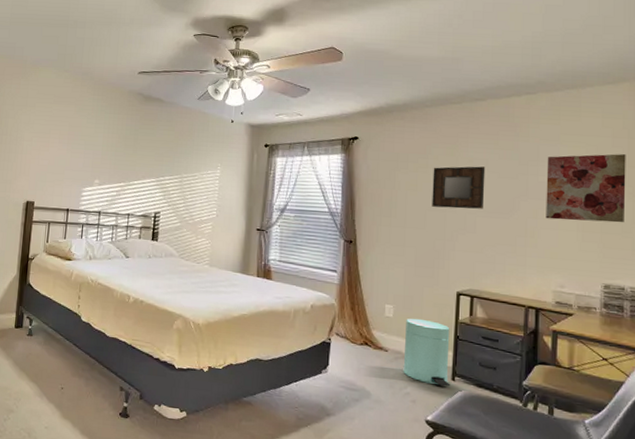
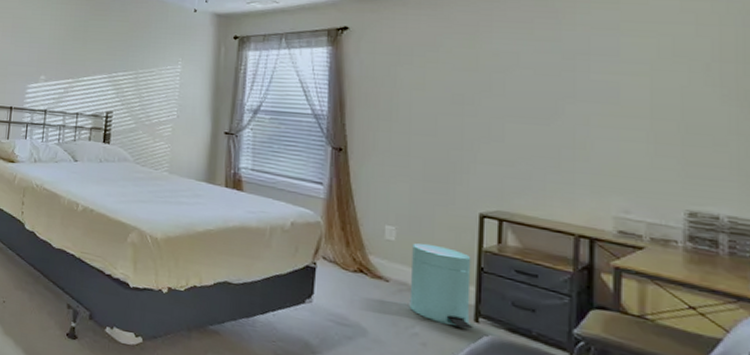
home mirror: present [432,166,486,209] -> none [444,61,516,113]
wall art: present [546,154,626,223] -> none [601,45,718,134]

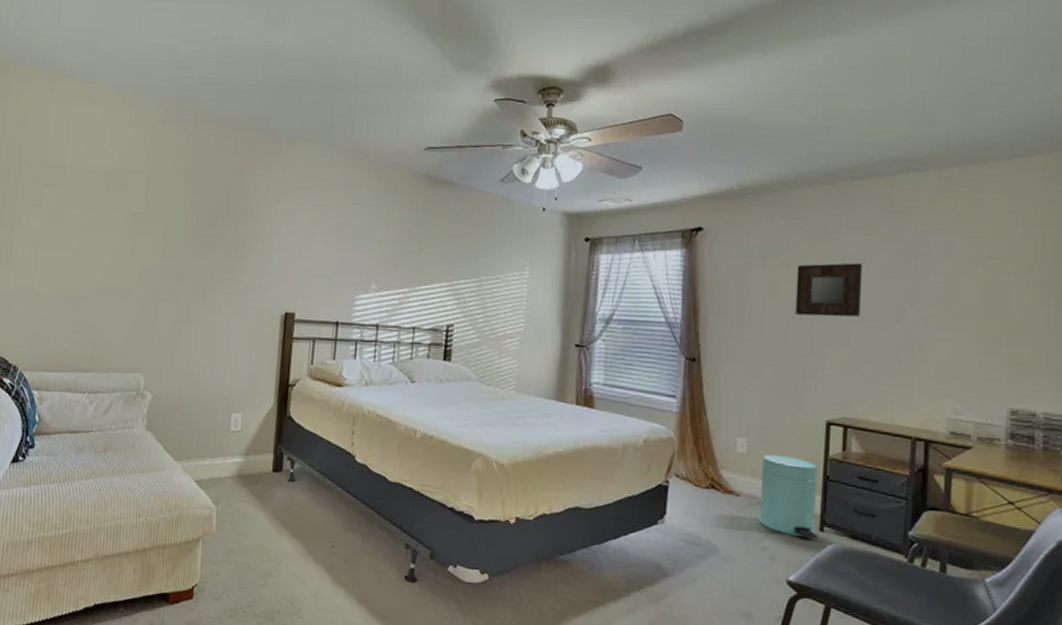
home mirror: none [444,61,516,113] -> present [795,263,863,317]

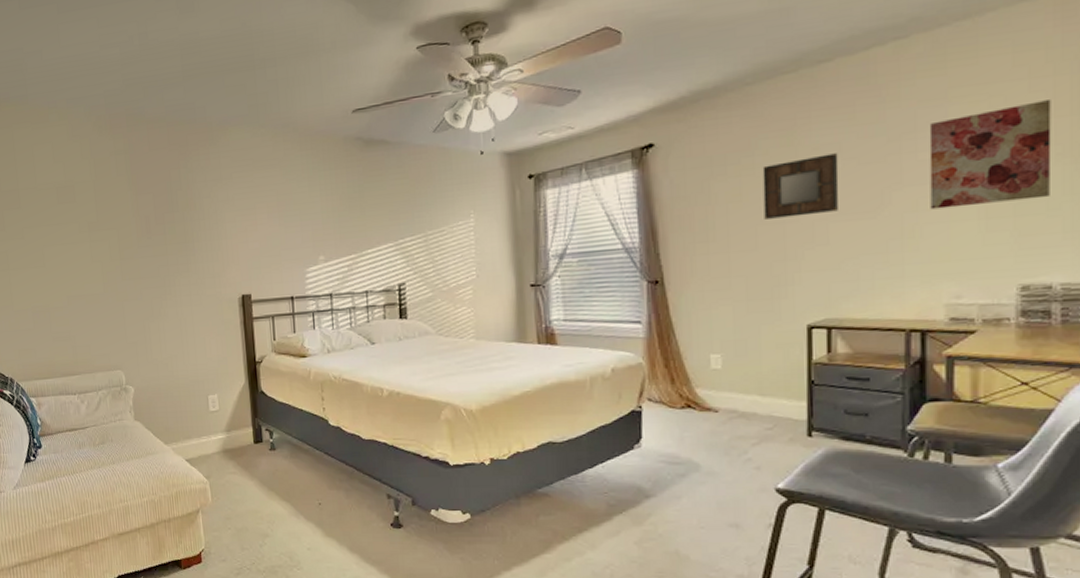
trash can: present [759,454,819,539] -> none [740,366,807,445]
wall art: none [938,245,1040,333] -> present [929,100,1052,210]

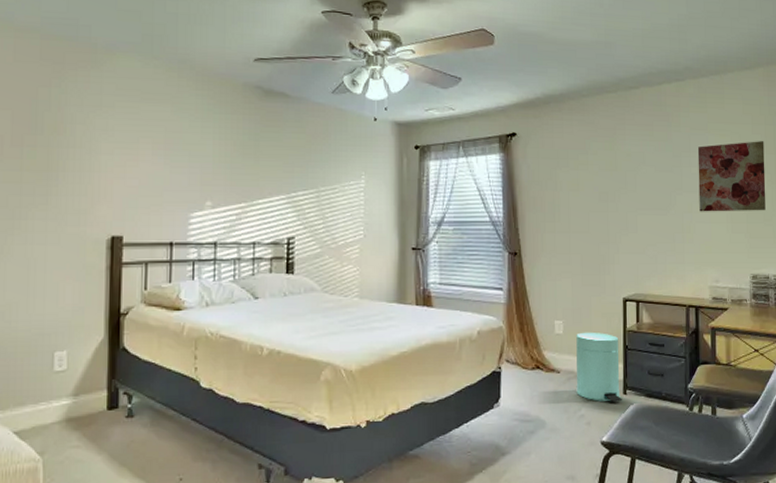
trash can: none [740,366,807,445] -> present [576,332,623,402]
home mirror: present [762,153,839,219] -> none [593,160,644,208]

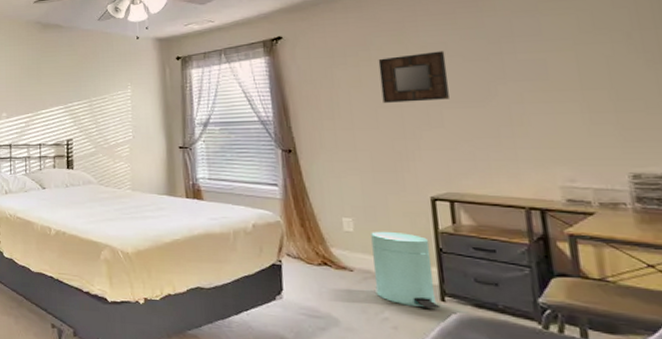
home mirror: none [593,160,644,208] -> present [378,51,449,103]
wall art: present [697,141,766,212] -> none [524,15,647,102]

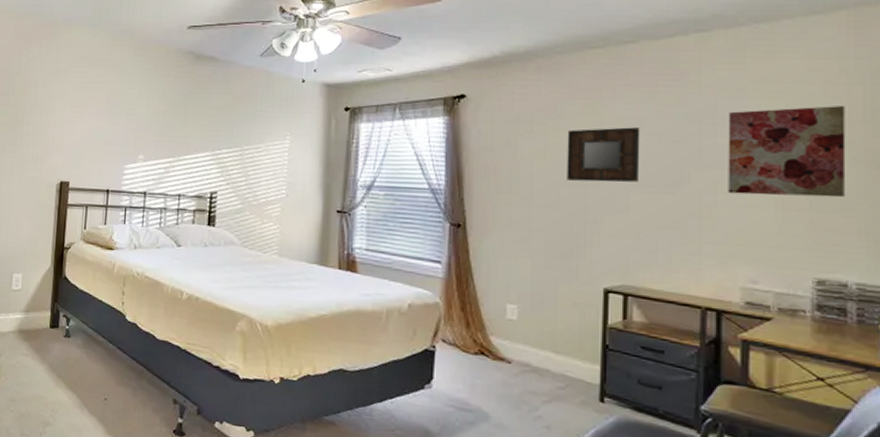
trash can: present [371,231,441,309] -> none [532,321,599,410]
wall art: none [524,15,647,102] -> present [728,106,846,198]

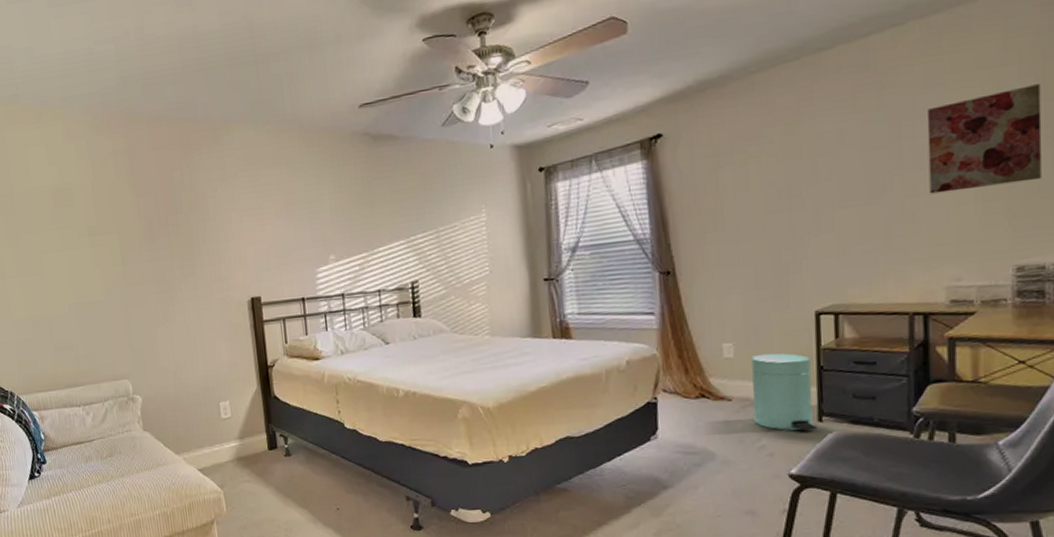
trash can: none [532,321,599,410] -> present [752,353,818,431]
home mirror: present [567,127,640,183] -> none [768,140,843,207]

